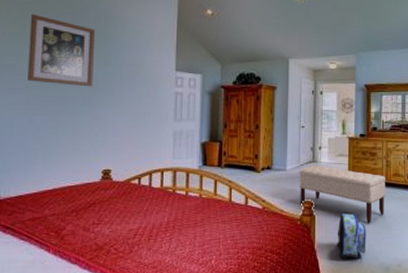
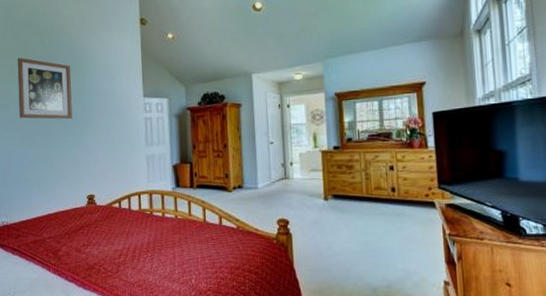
bench: present [299,165,385,223] -> none [271,182,367,241]
backpack: present [337,214,366,259] -> none [317,231,350,279]

